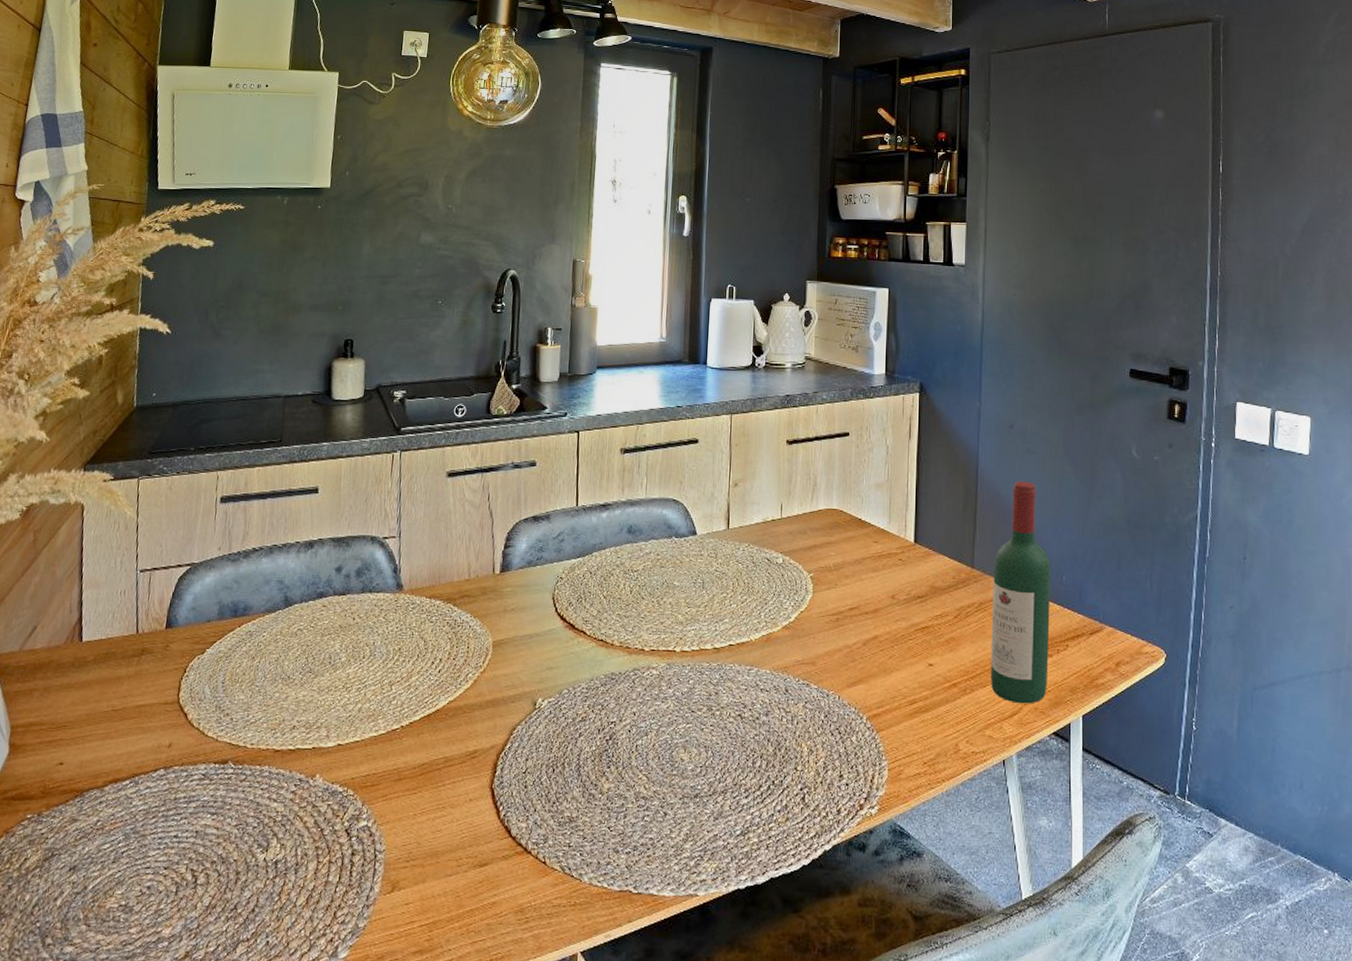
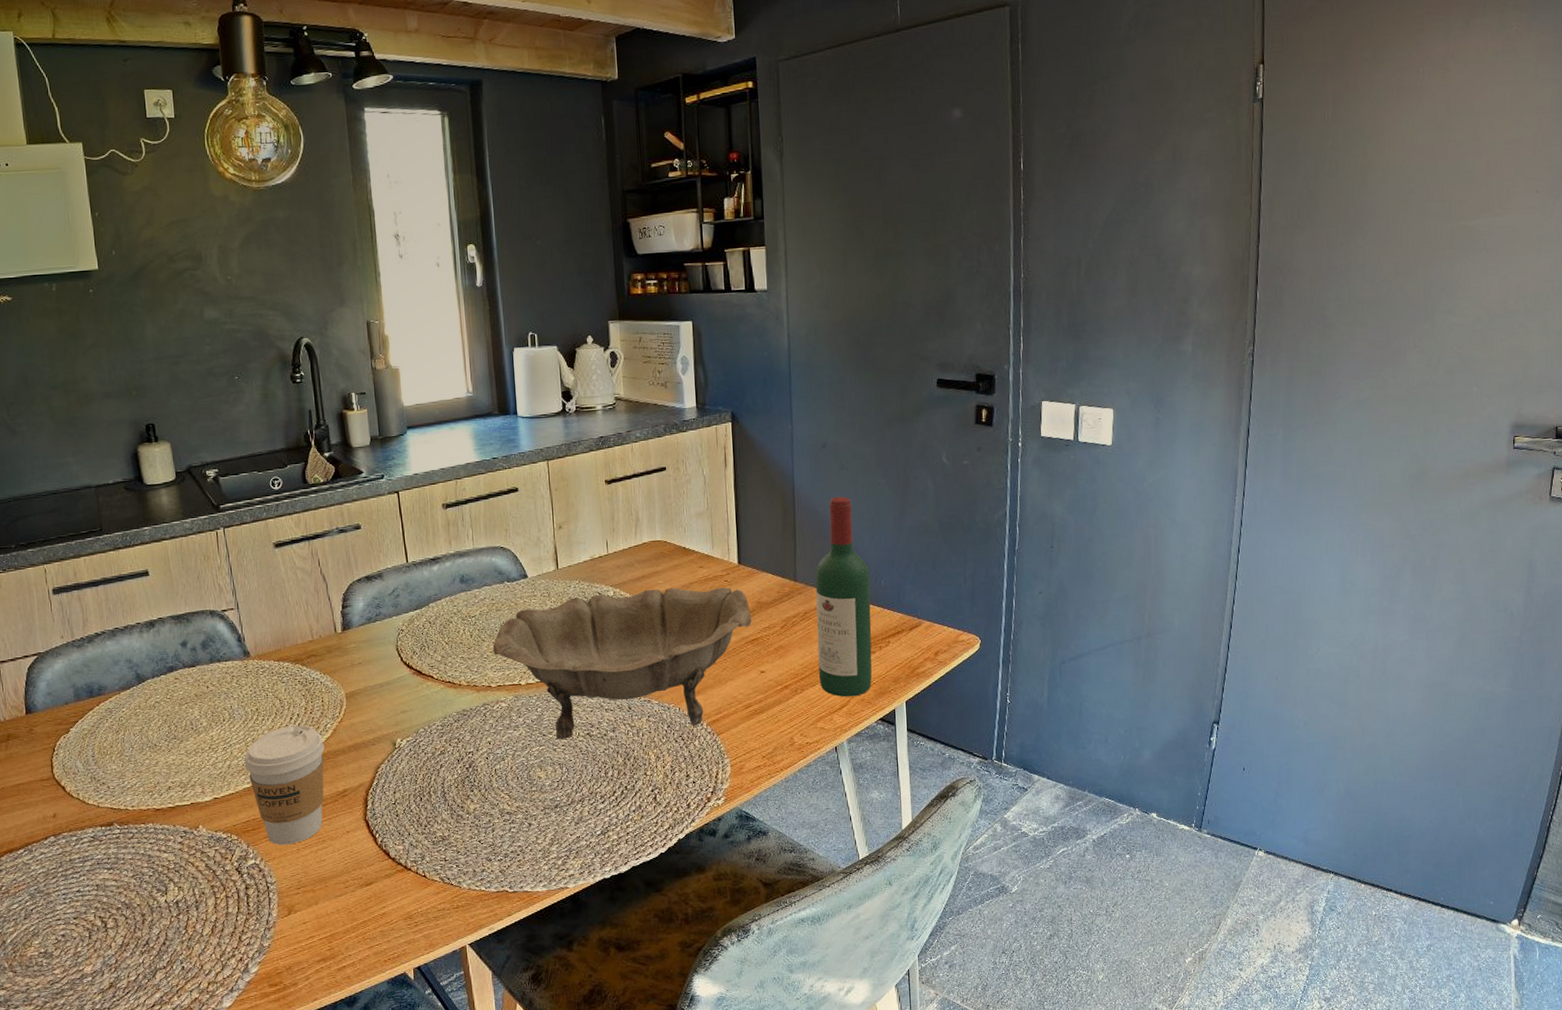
coffee cup: none [376,671,462,808] -> present [244,725,325,845]
decorative bowl: none [651,560,924,719] -> present [492,587,752,740]

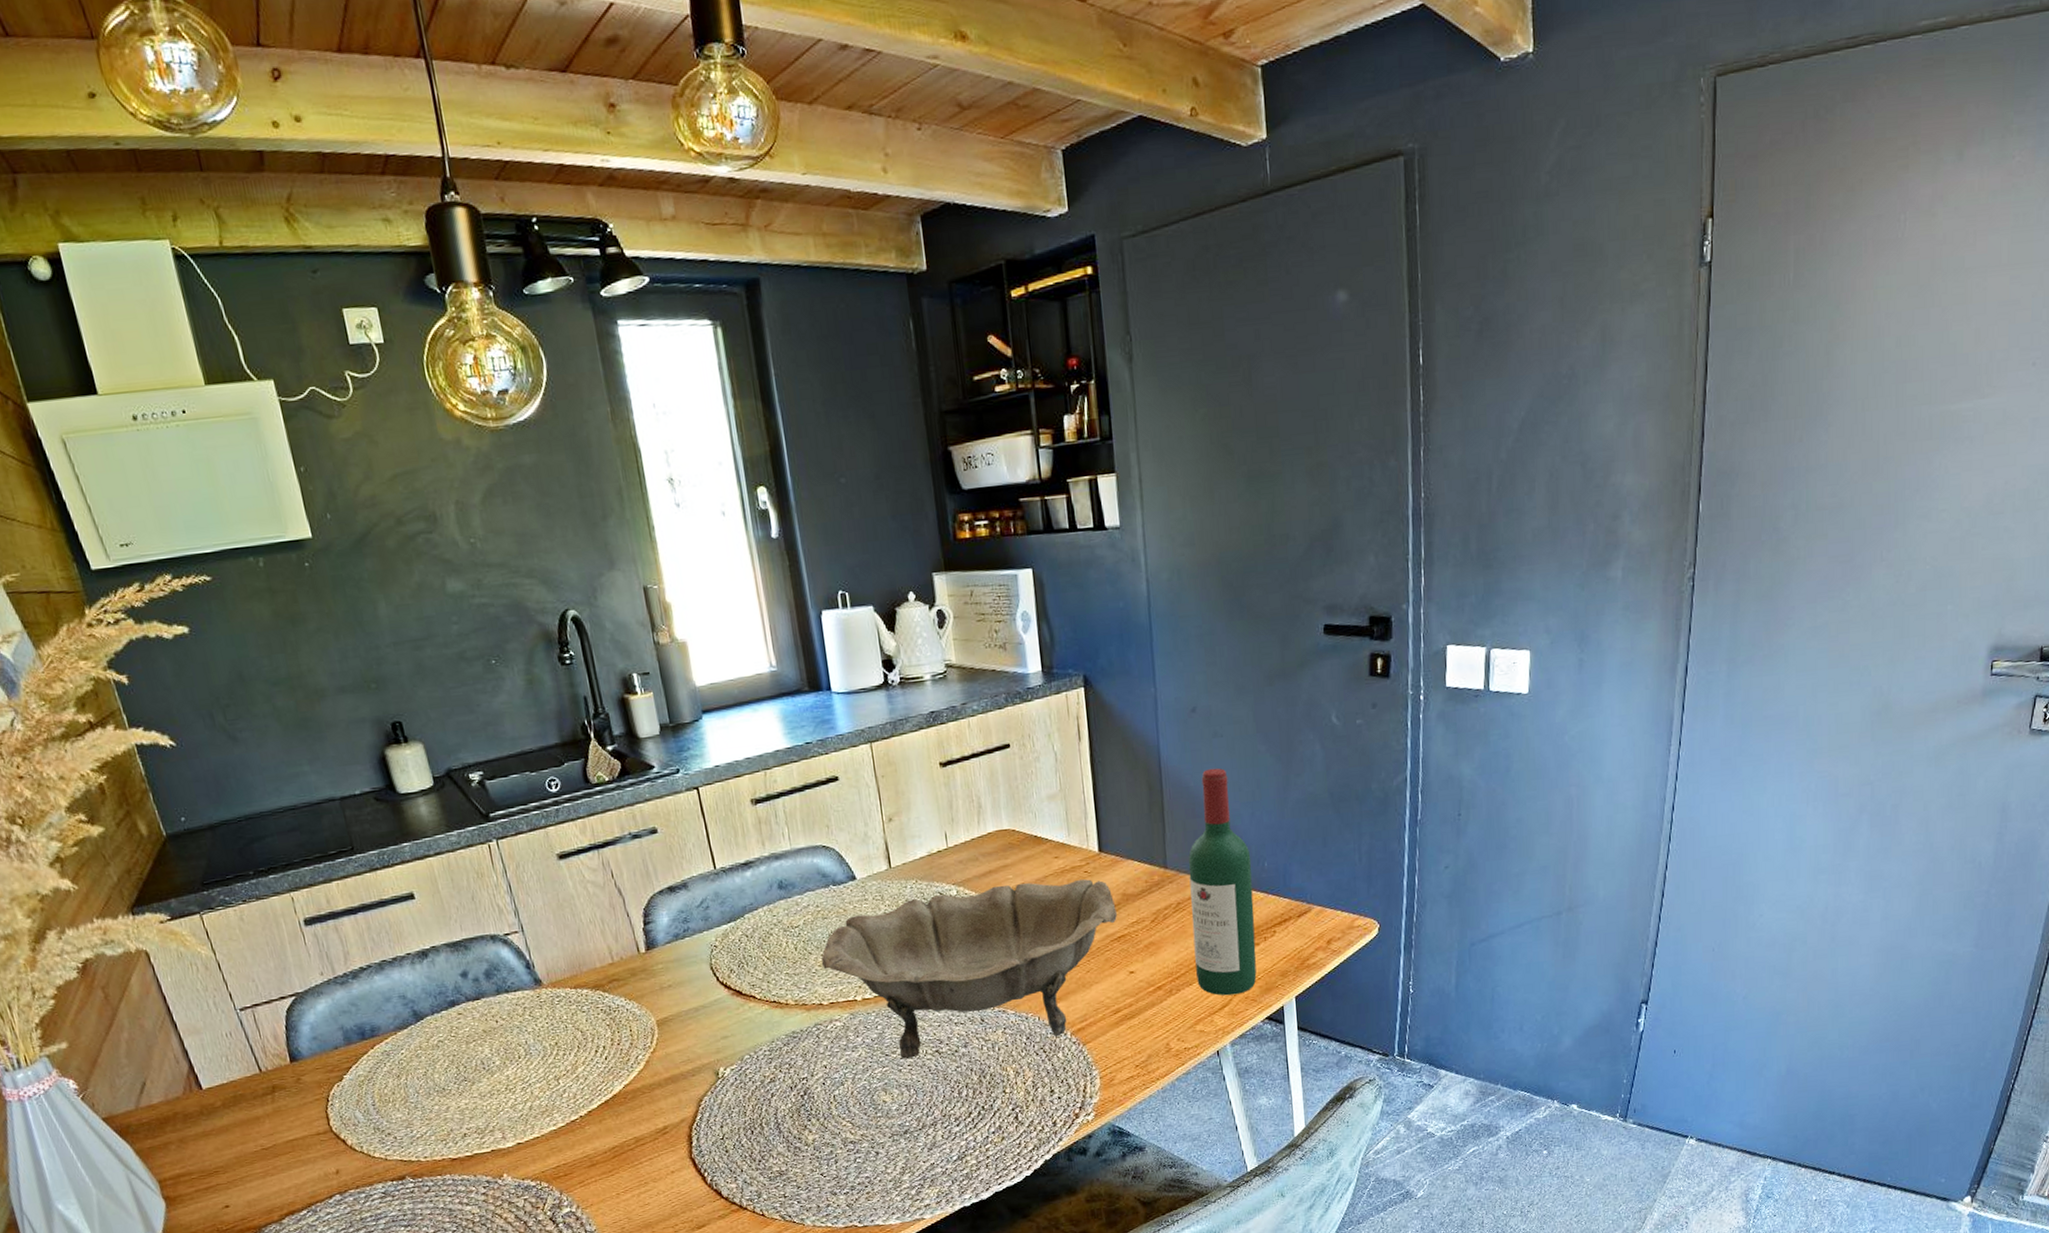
coffee cup: present [244,725,325,845] -> none [547,1058,644,1191]

